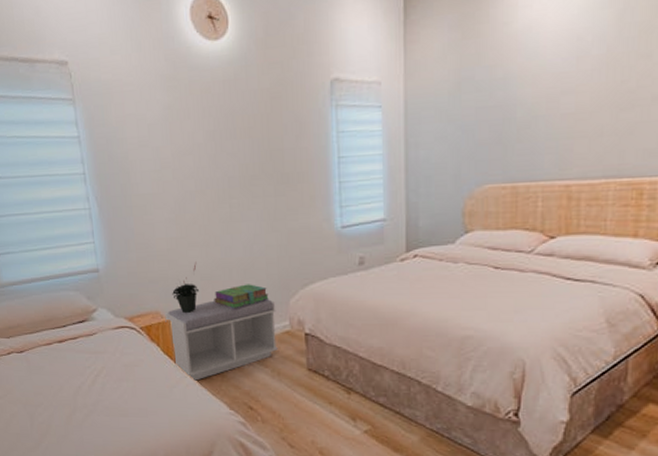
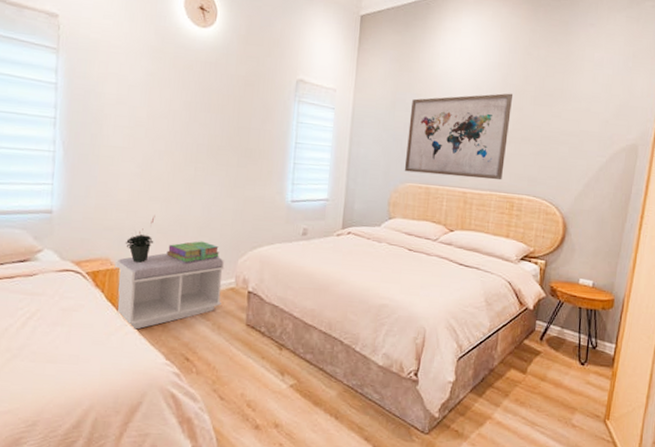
wall art: none [480,36,636,171] -> present [404,93,514,181]

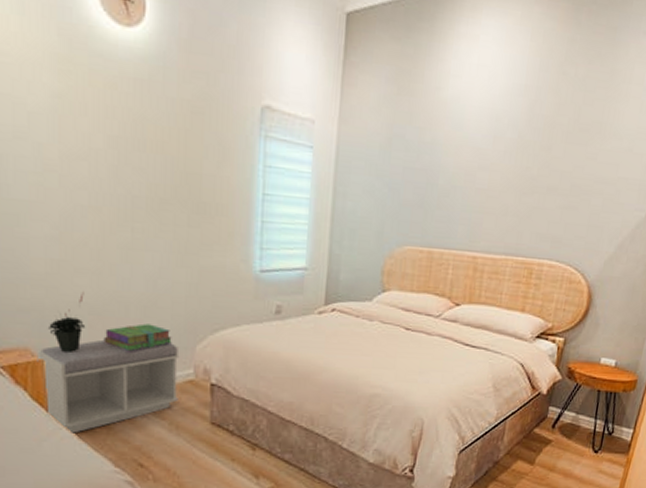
wall art: present [404,93,514,181] -> none [401,127,541,242]

